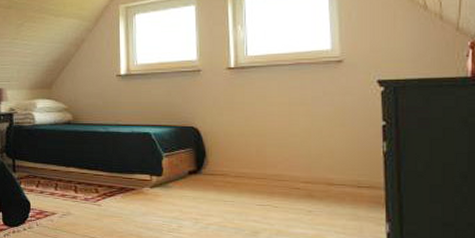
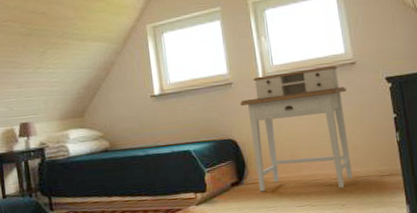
desk: none [207,62,328,194] -> present [240,65,353,192]

